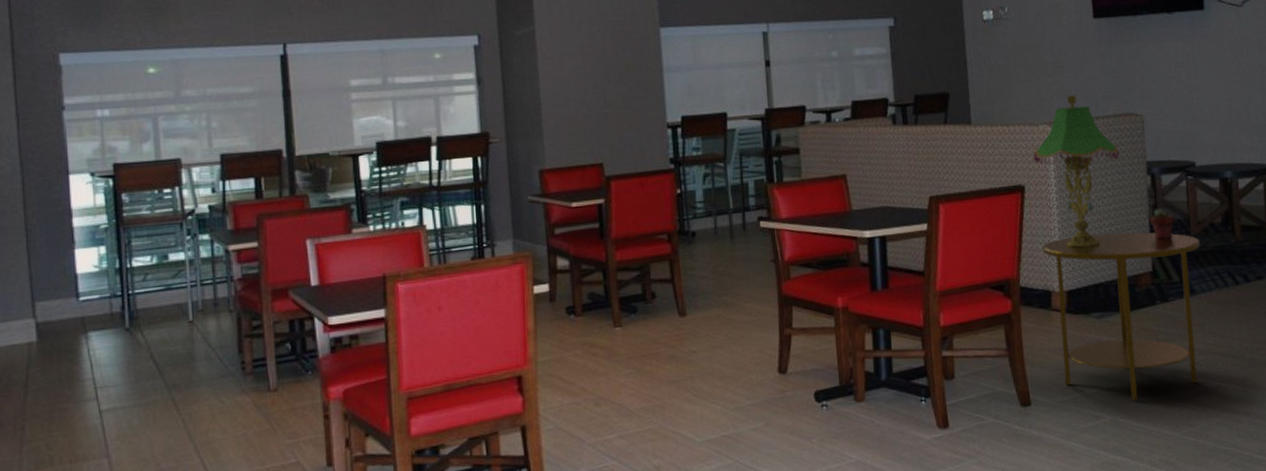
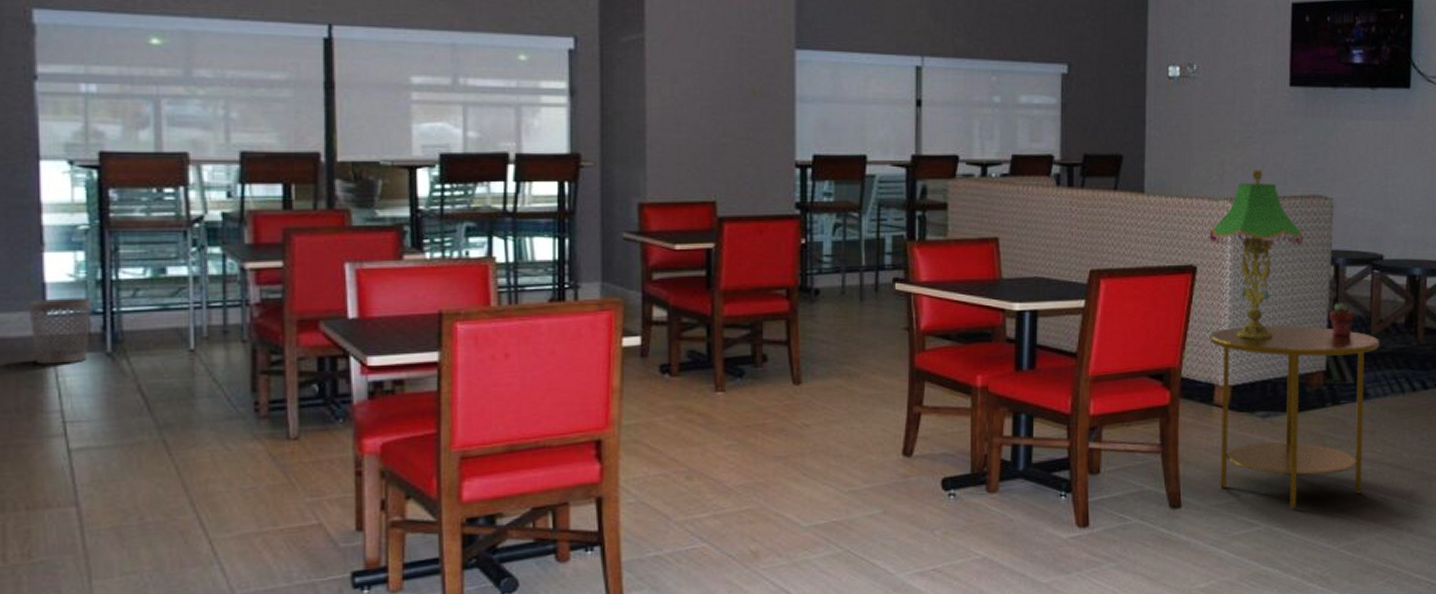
wastebasket: none [65,284,113,342] -> present [28,297,92,365]

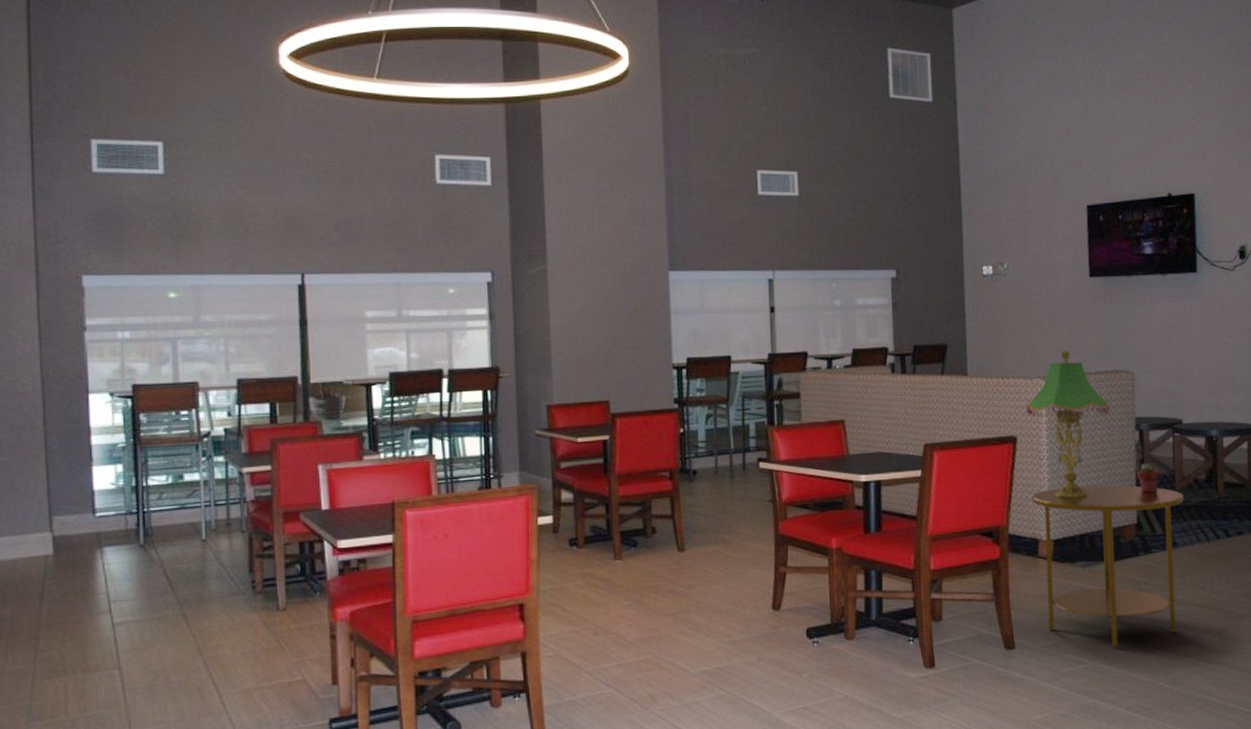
wastebasket: present [28,297,92,365] -> none [81,501,129,556]

